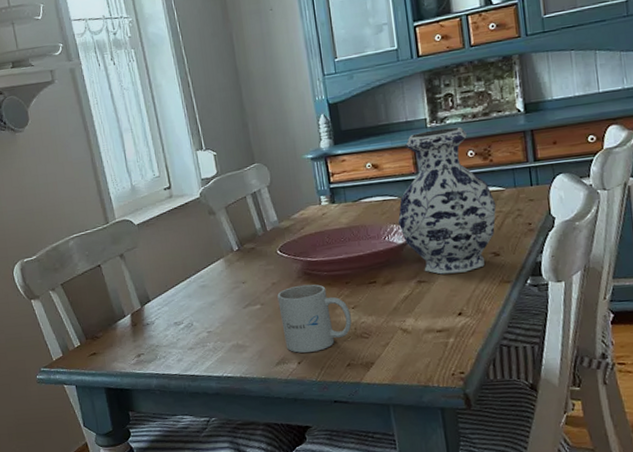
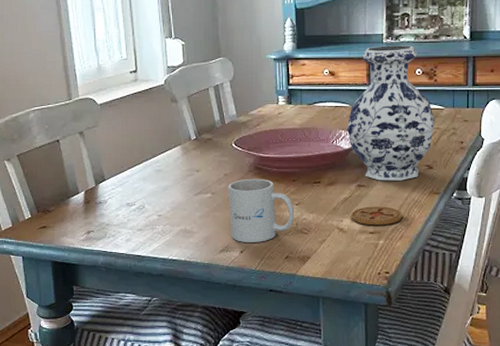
coaster: none [413,301,473,324] -> present [351,206,403,226]

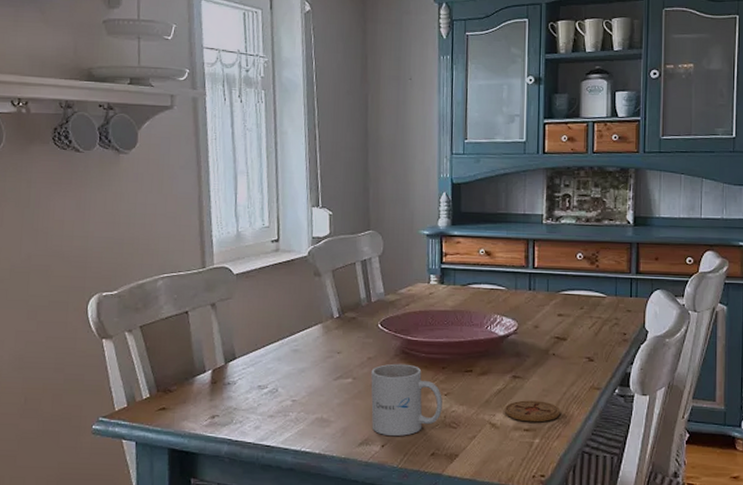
vase: present [346,45,435,181] -> none [502,226,597,373]

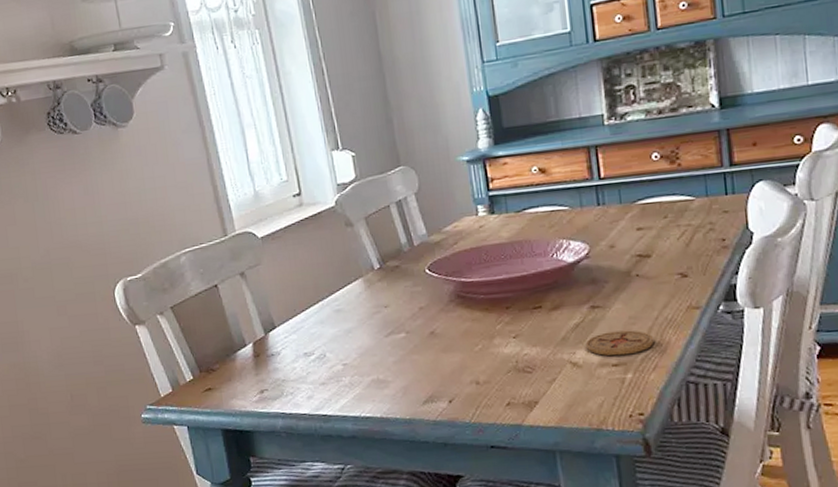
mug: present [371,363,443,436] -> none [425,309,513,390]

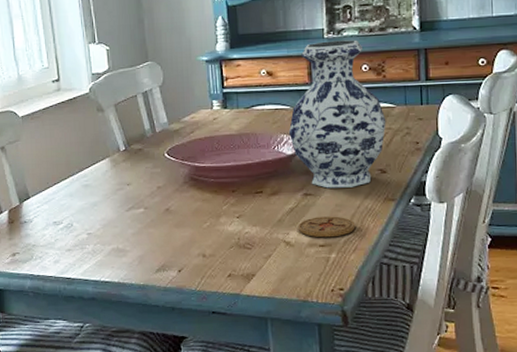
vase: none [568,124,685,299] -> present [288,39,386,188]

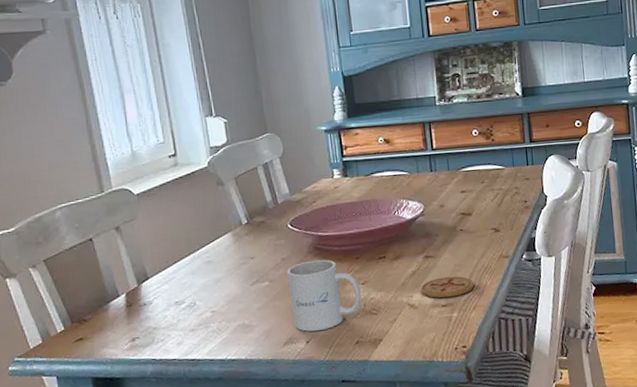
mug: none [162,190,235,261] -> present [287,259,361,332]
vase: present [288,39,386,188] -> none [407,106,497,250]

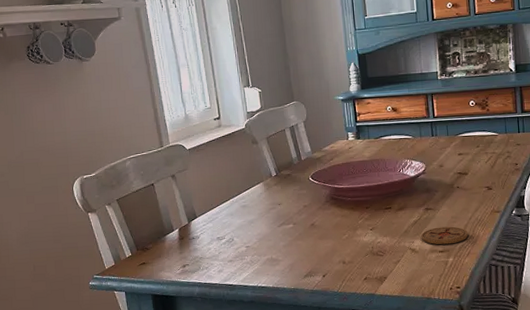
mug: present [287,259,361,332] -> none [308,207,370,267]

